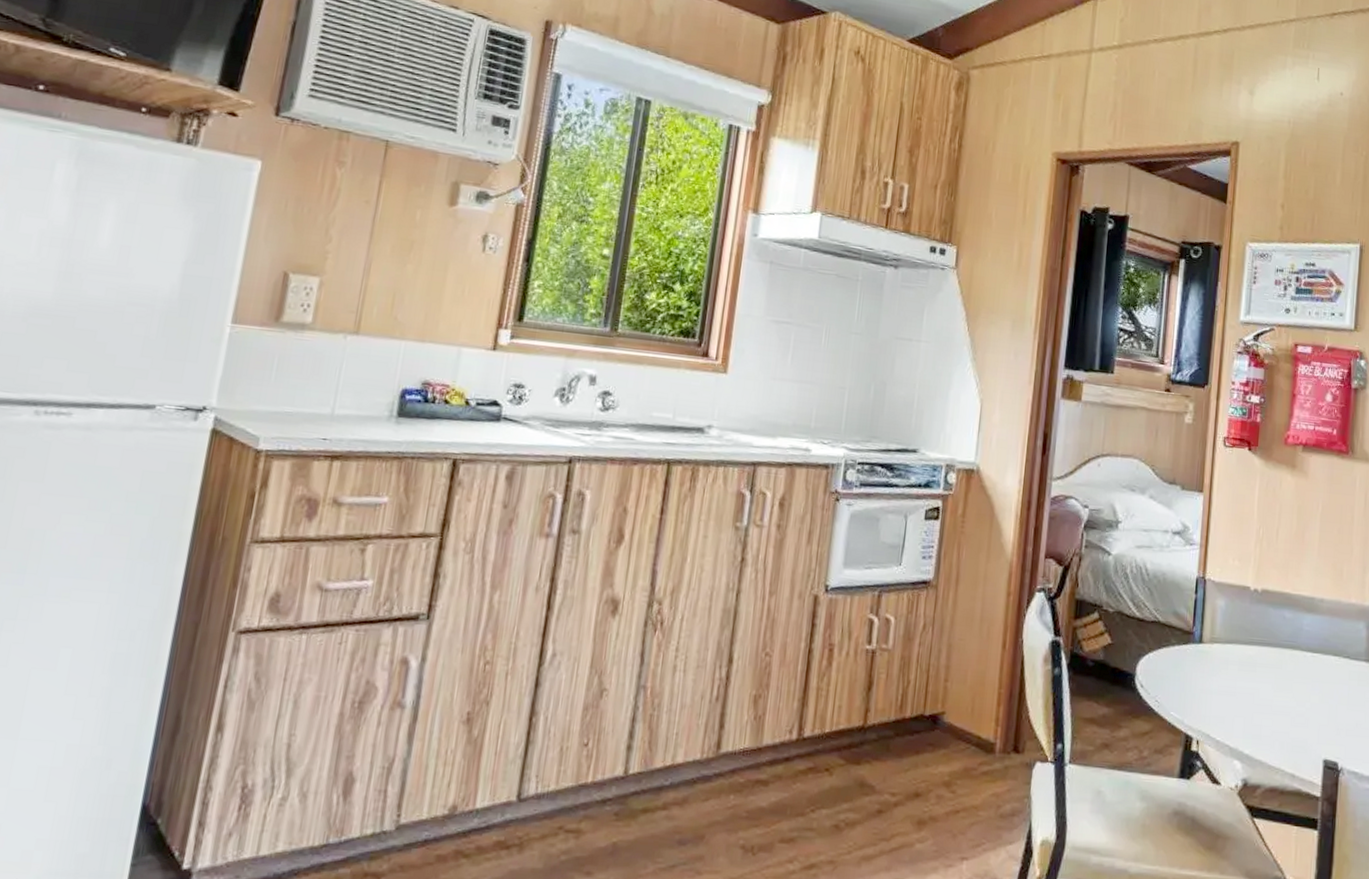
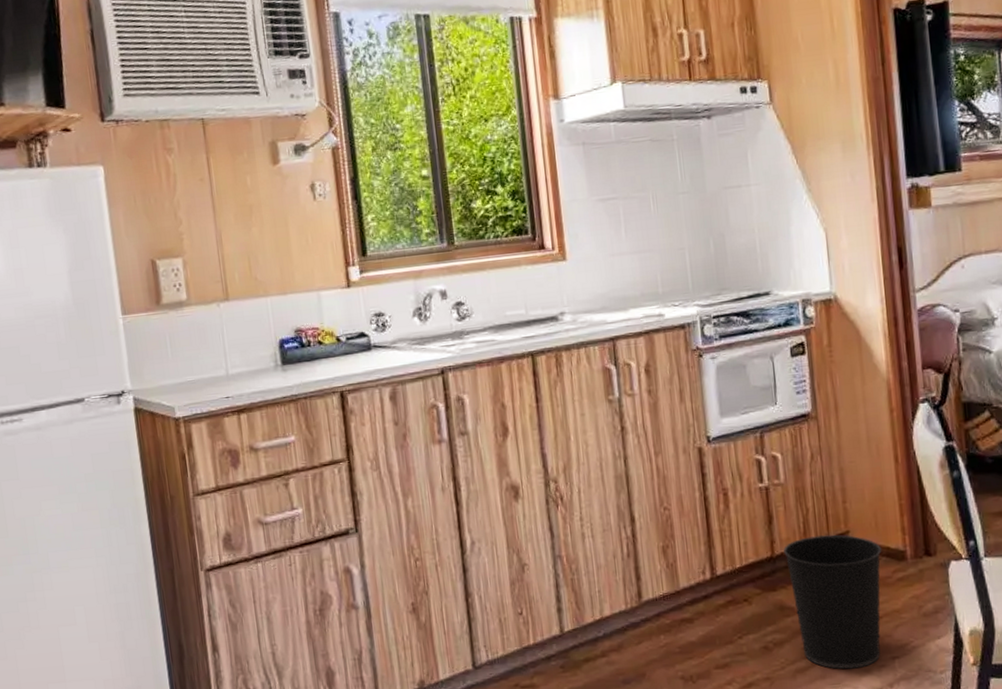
wastebasket: none [874,711,973,865] -> present [784,534,882,670]

